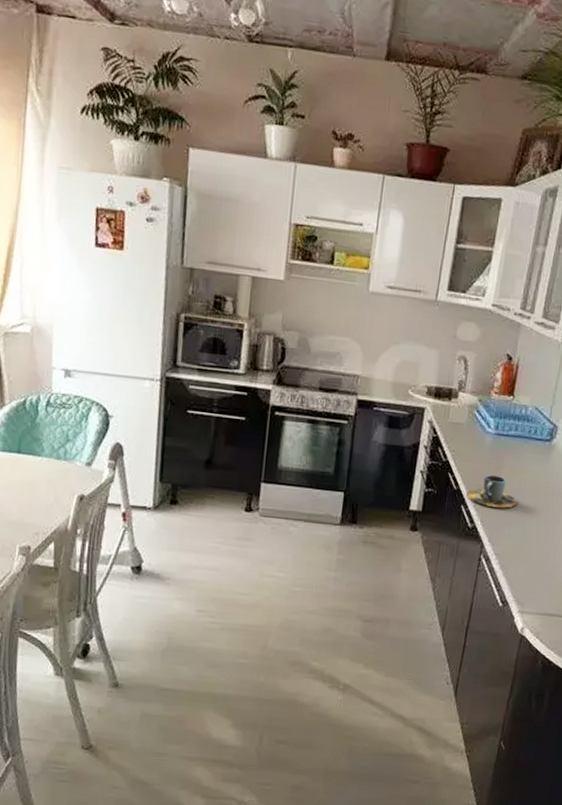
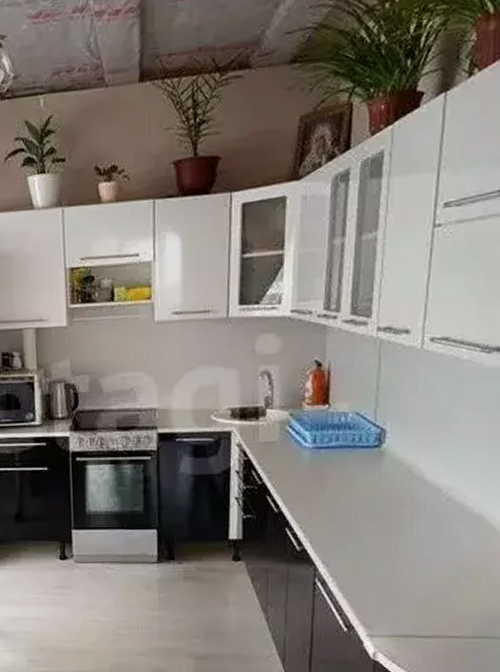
cup: present [466,475,518,508] -> none [290,492,350,526]

